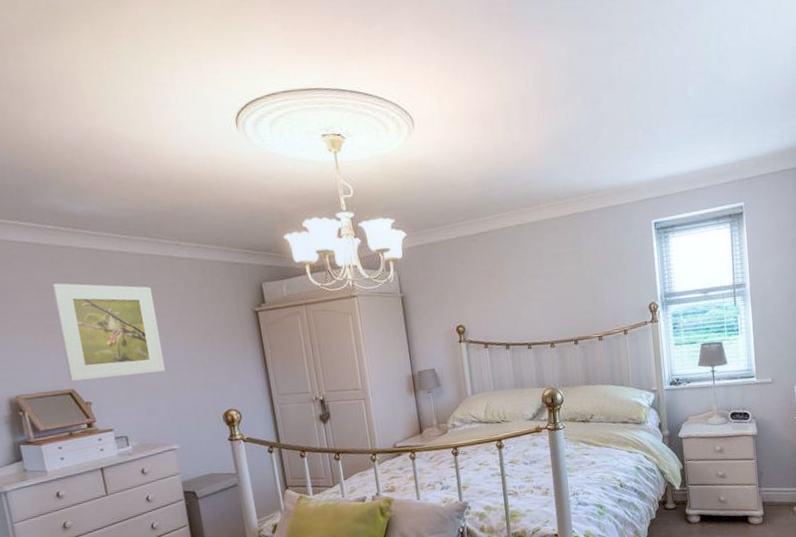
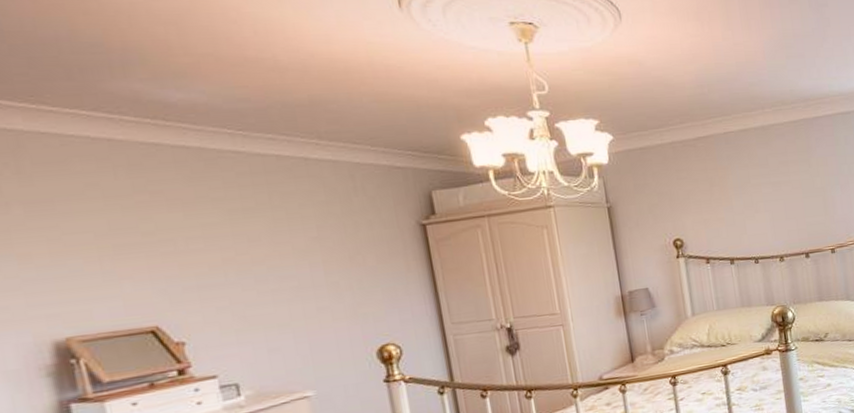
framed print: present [51,283,166,381] -> none [127,189,297,316]

